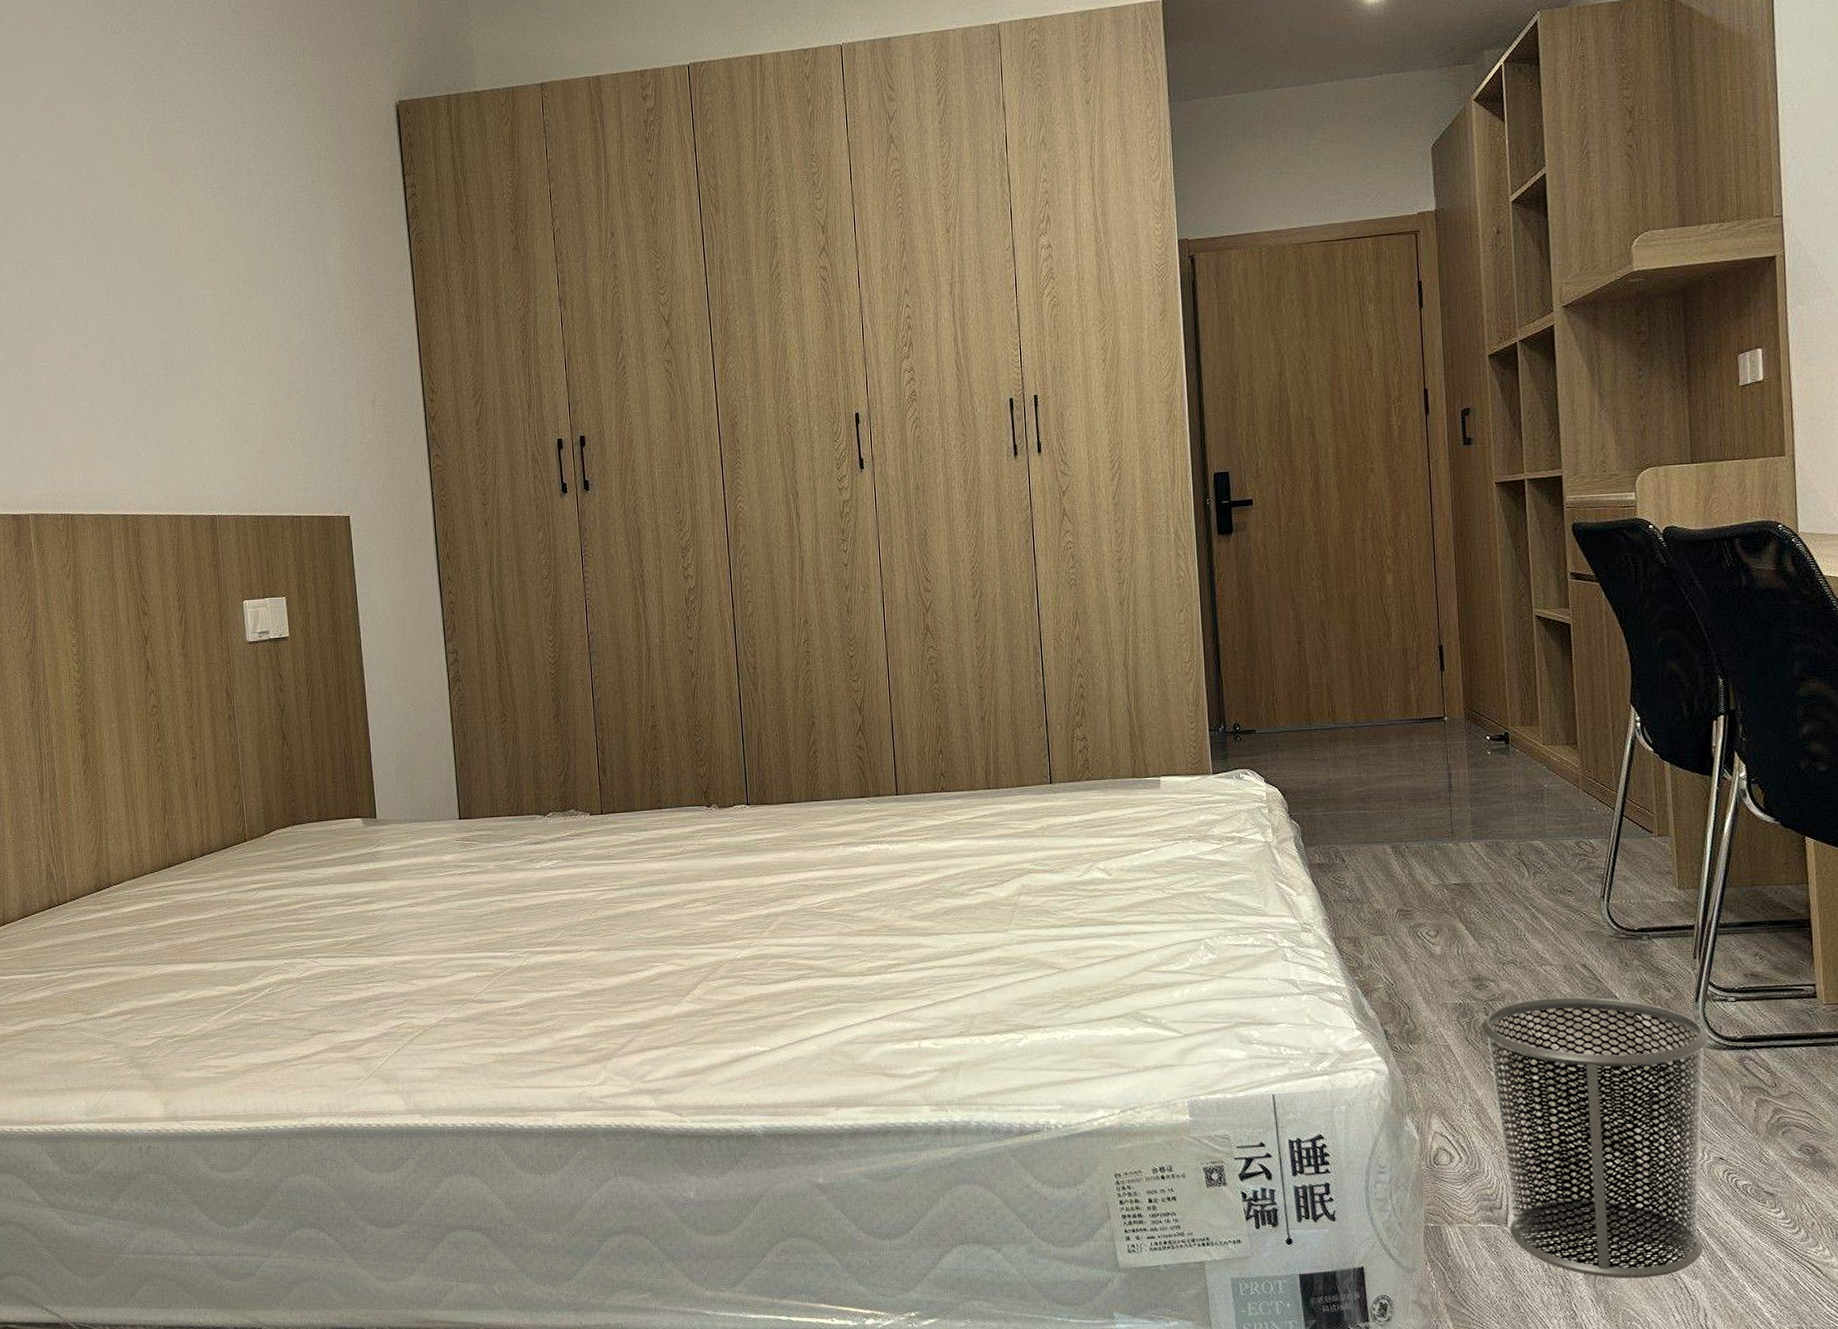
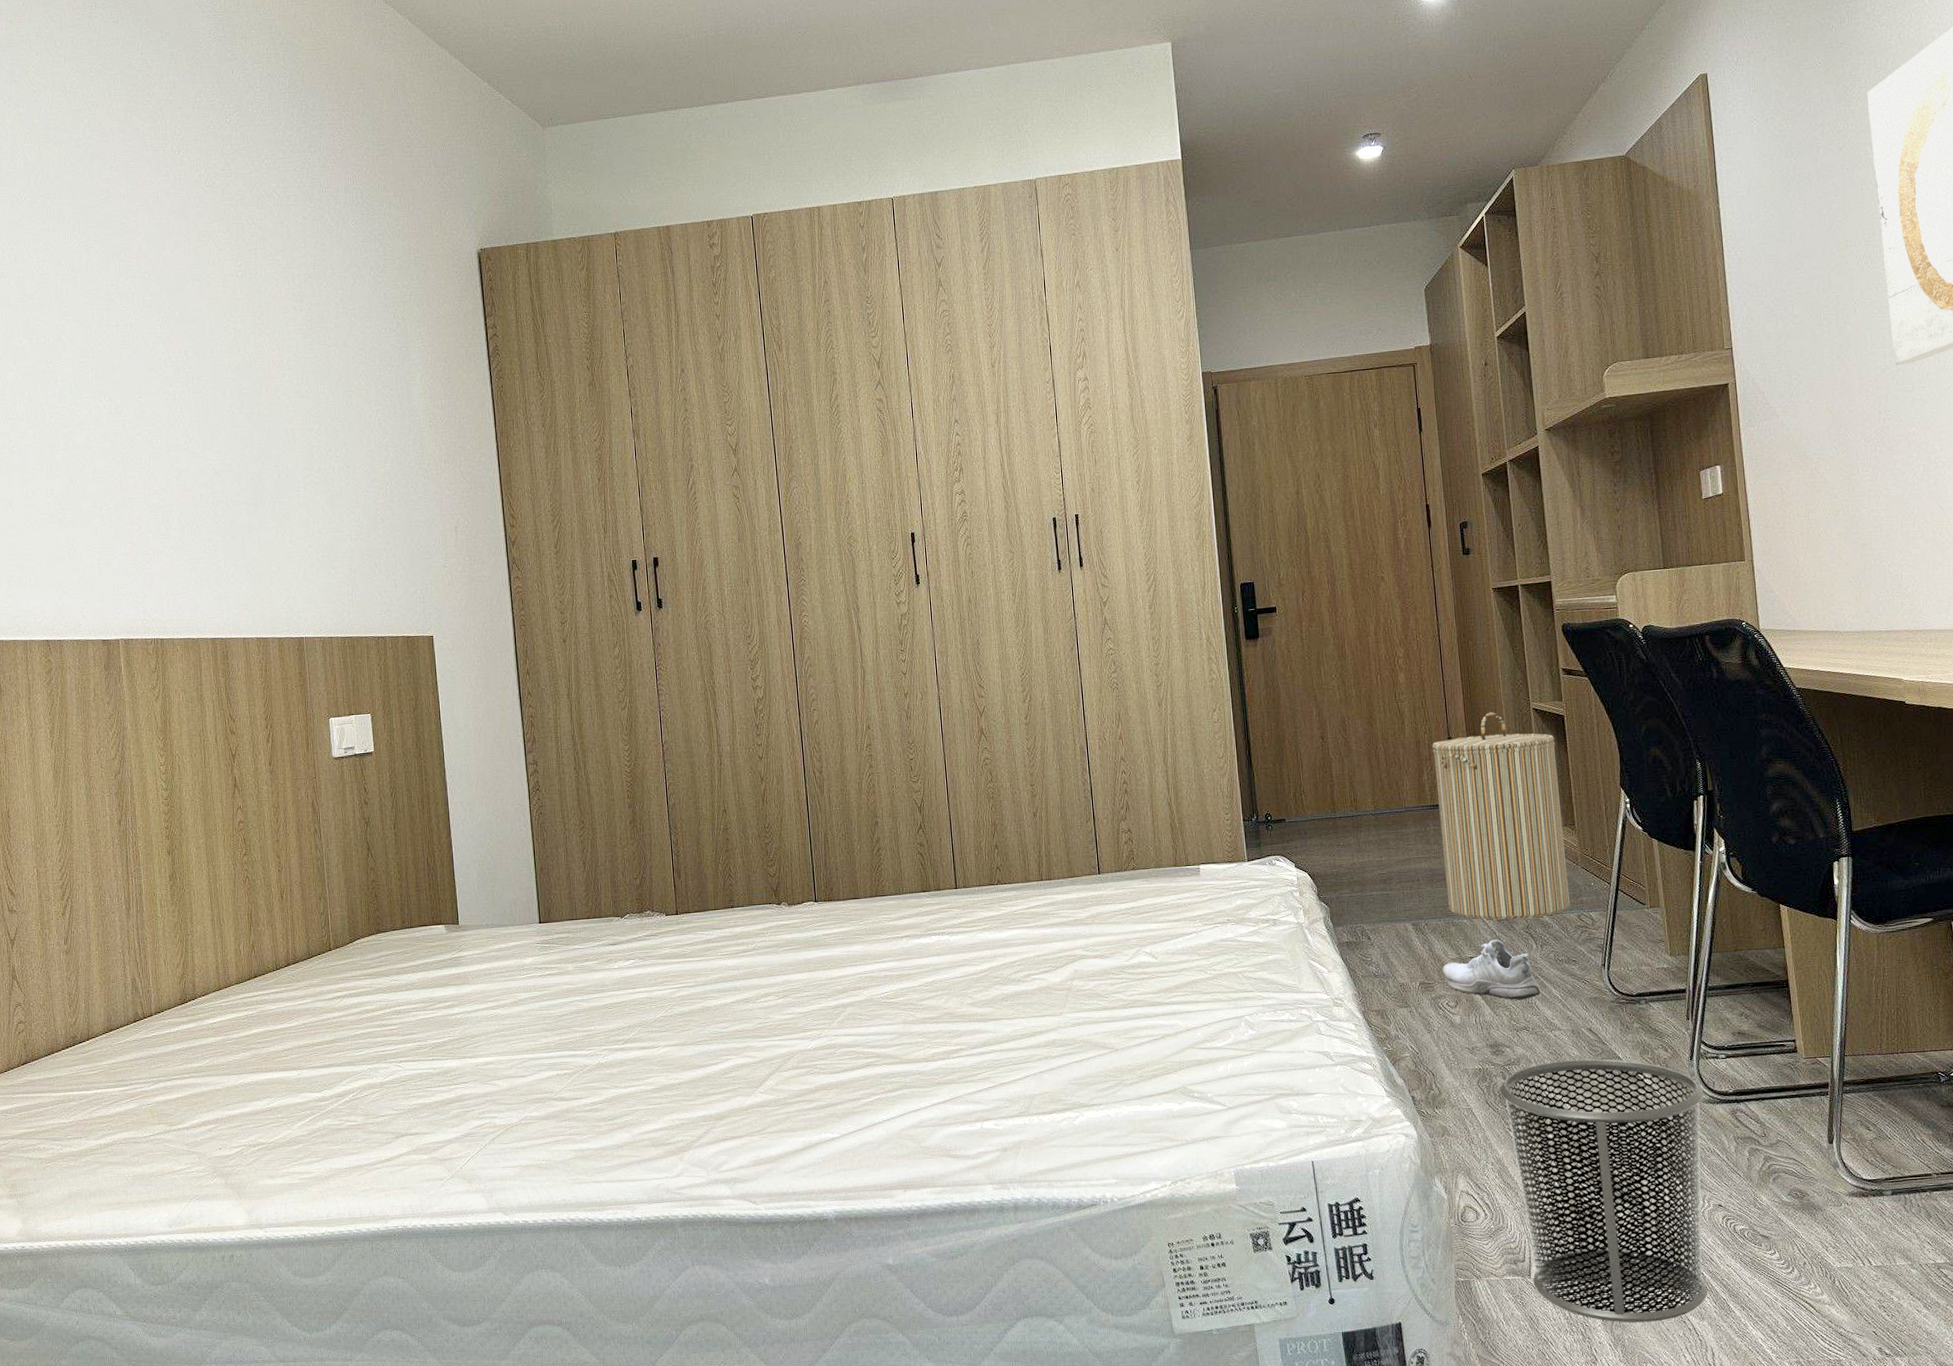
laundry hamper: none [1421,618,1568,845] -> present [1432,712,1570,920]
shoe: none [1423,865,1531,931] -> present [1443,939,1541,1000]

